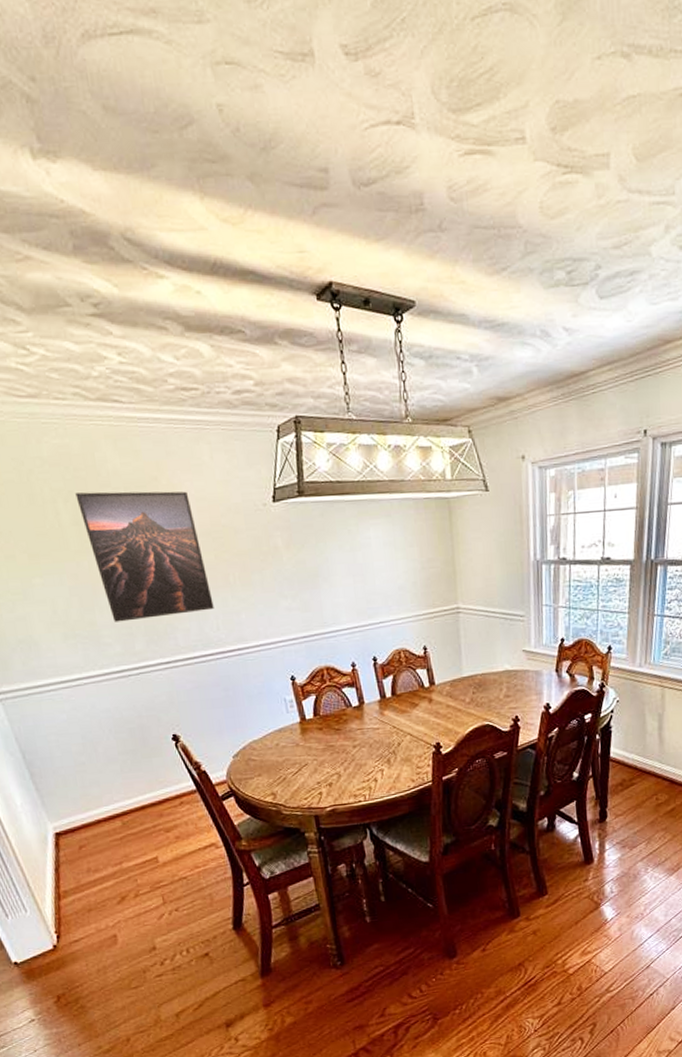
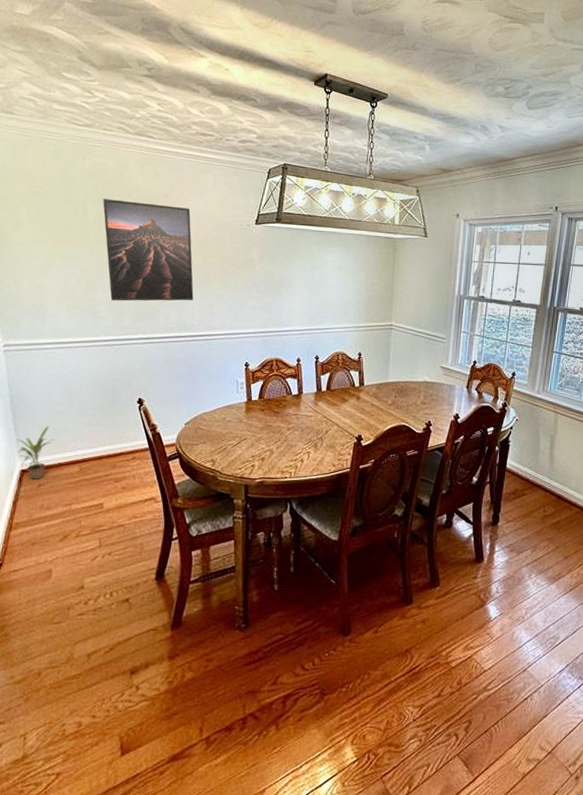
potted plant: none [41,780,86,843] -> present [16,426,55,481]

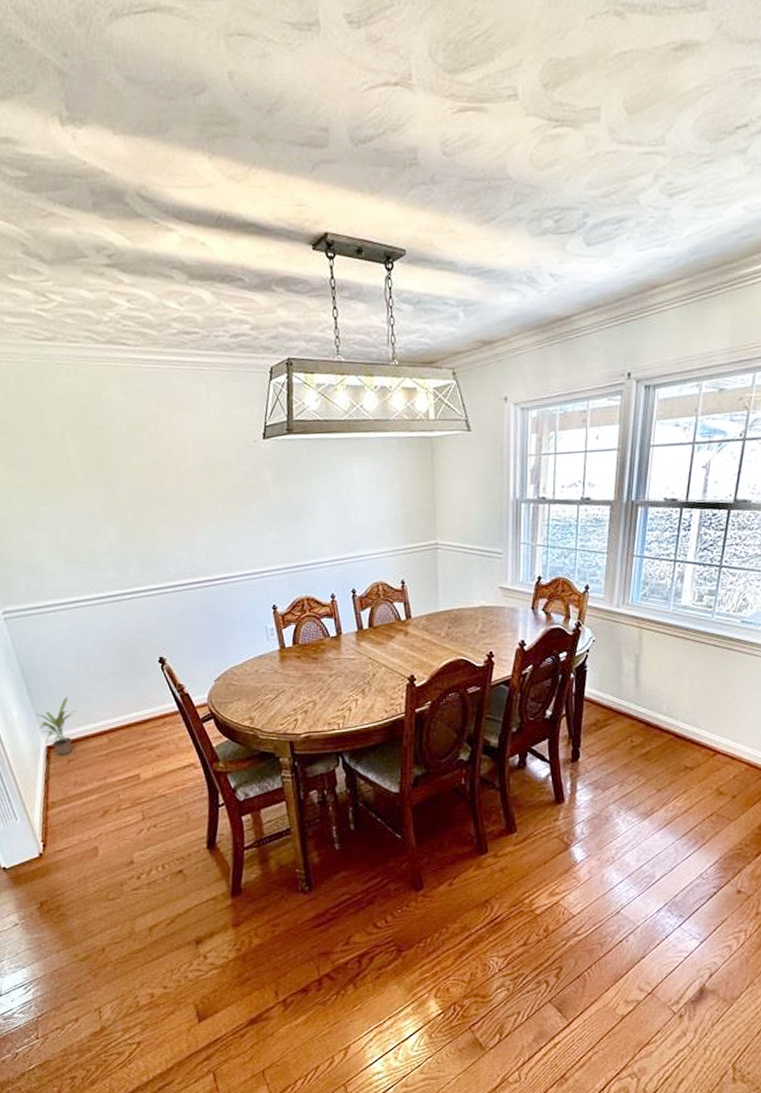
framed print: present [103,199,194,301] -> none [82,427,204,549]

